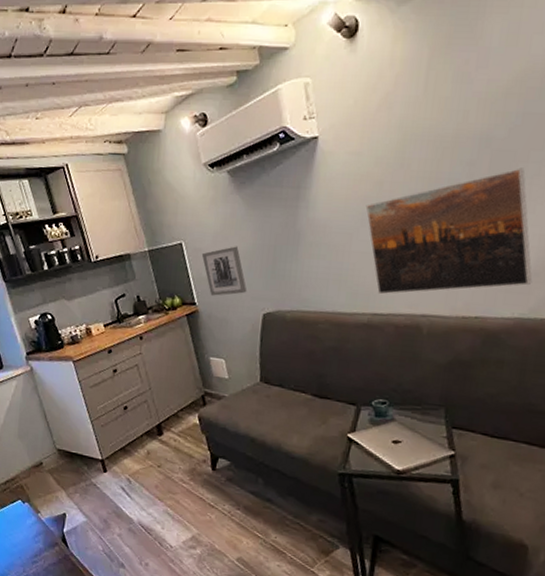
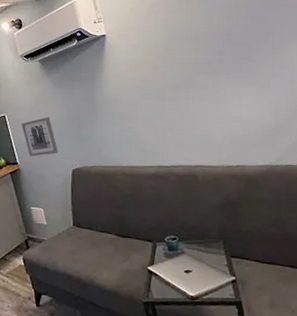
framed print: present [365,168,532,295] -> none [145,54,275,151]

